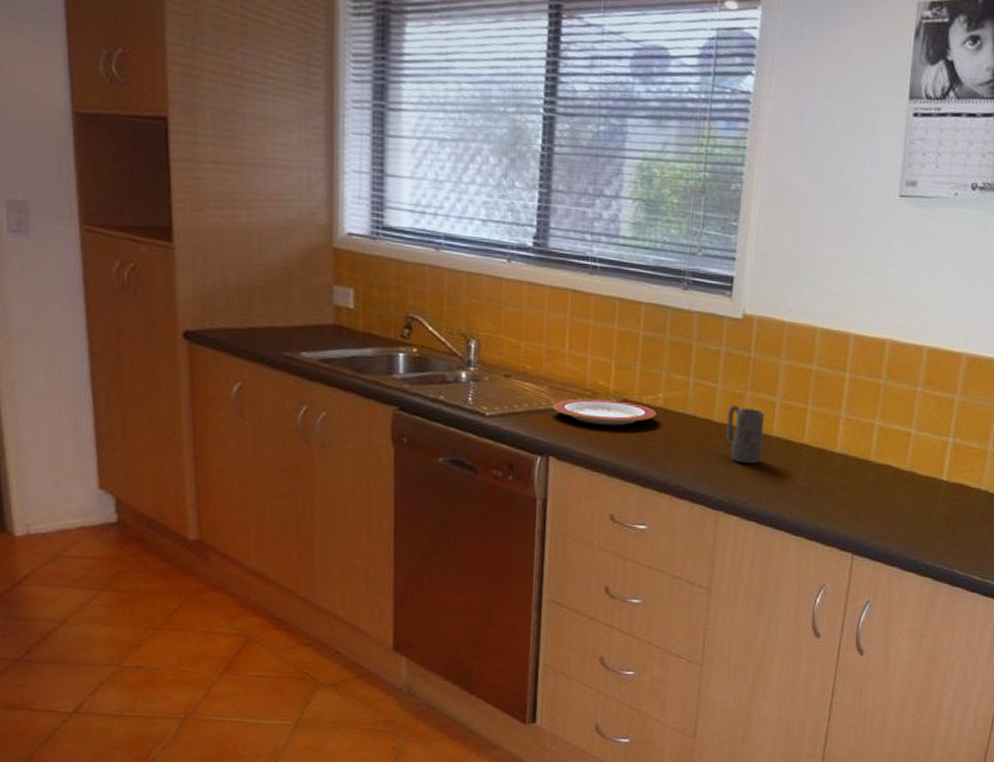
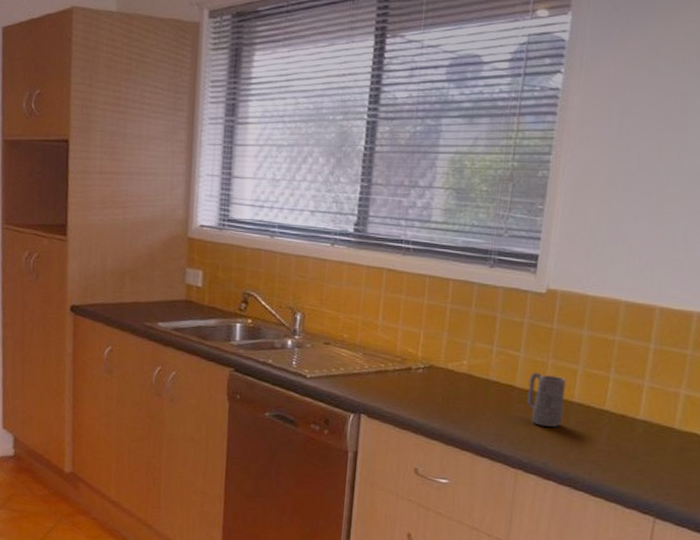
plate: present [552,398,656,426] -> none [365,364,461,389]

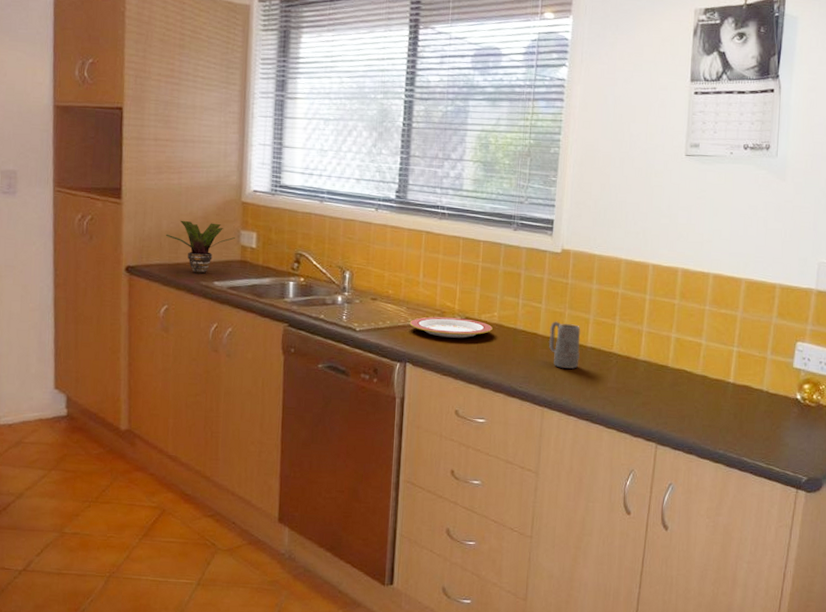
potted plant: none [110,257,180,314] -> present [165,220,235,274]
plate: none [365,364,461,389] -> present [409,317,493,338]

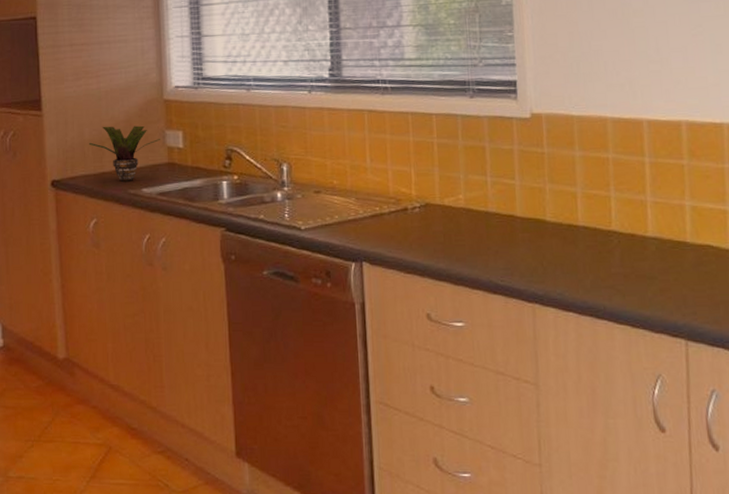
plate: present [409,317,493,338] -> none [361,205,459,229]
mug: present [548,321,581,369] -> none [529,199,571,254]

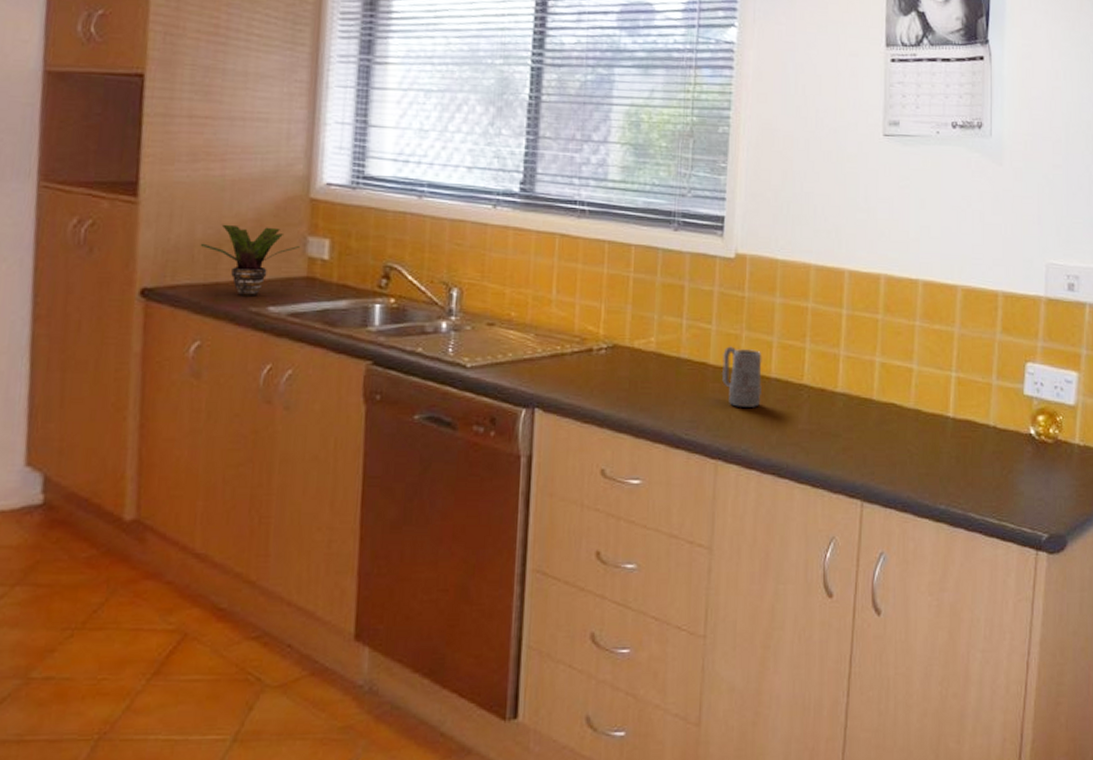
mug: none [529,199,571,254] -> present [721,346,762,407]

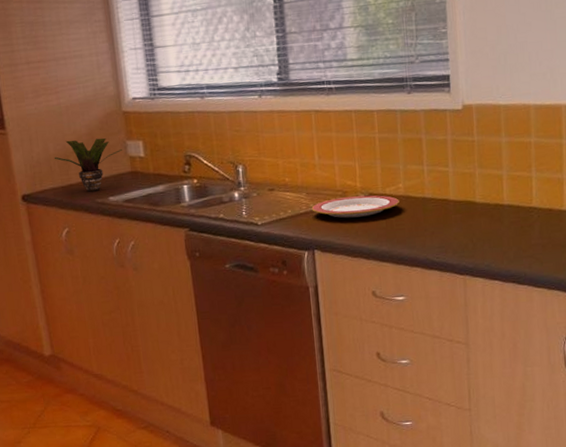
plate: none [539,345,649,373] -> present [311,195,400,218]
mug: present [721,346,762,407] -> none [461,183,497,232]

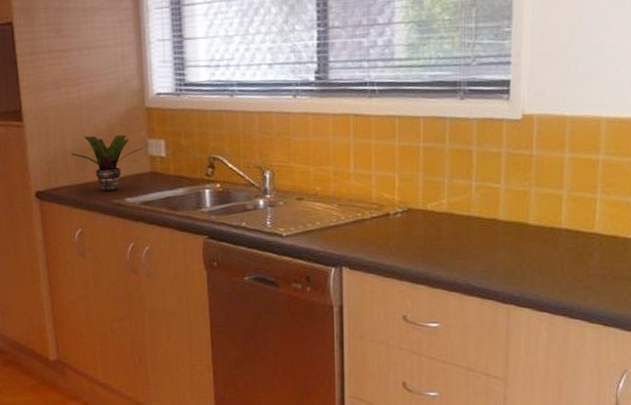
plate: present [311,195,400,218] -> none [342,210,441,234]

